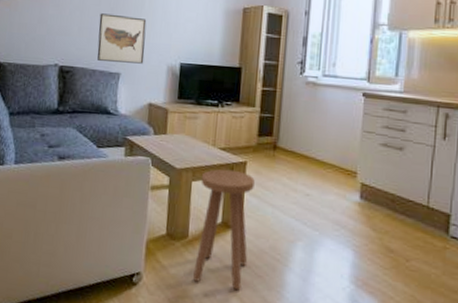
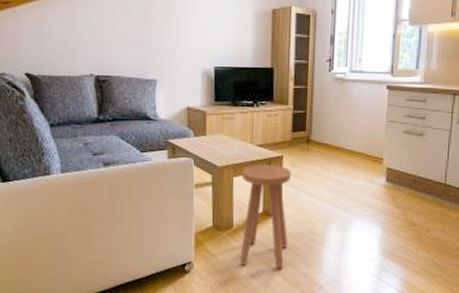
wall art: present [97,13,147,64] -> none [131,21,179,69]

